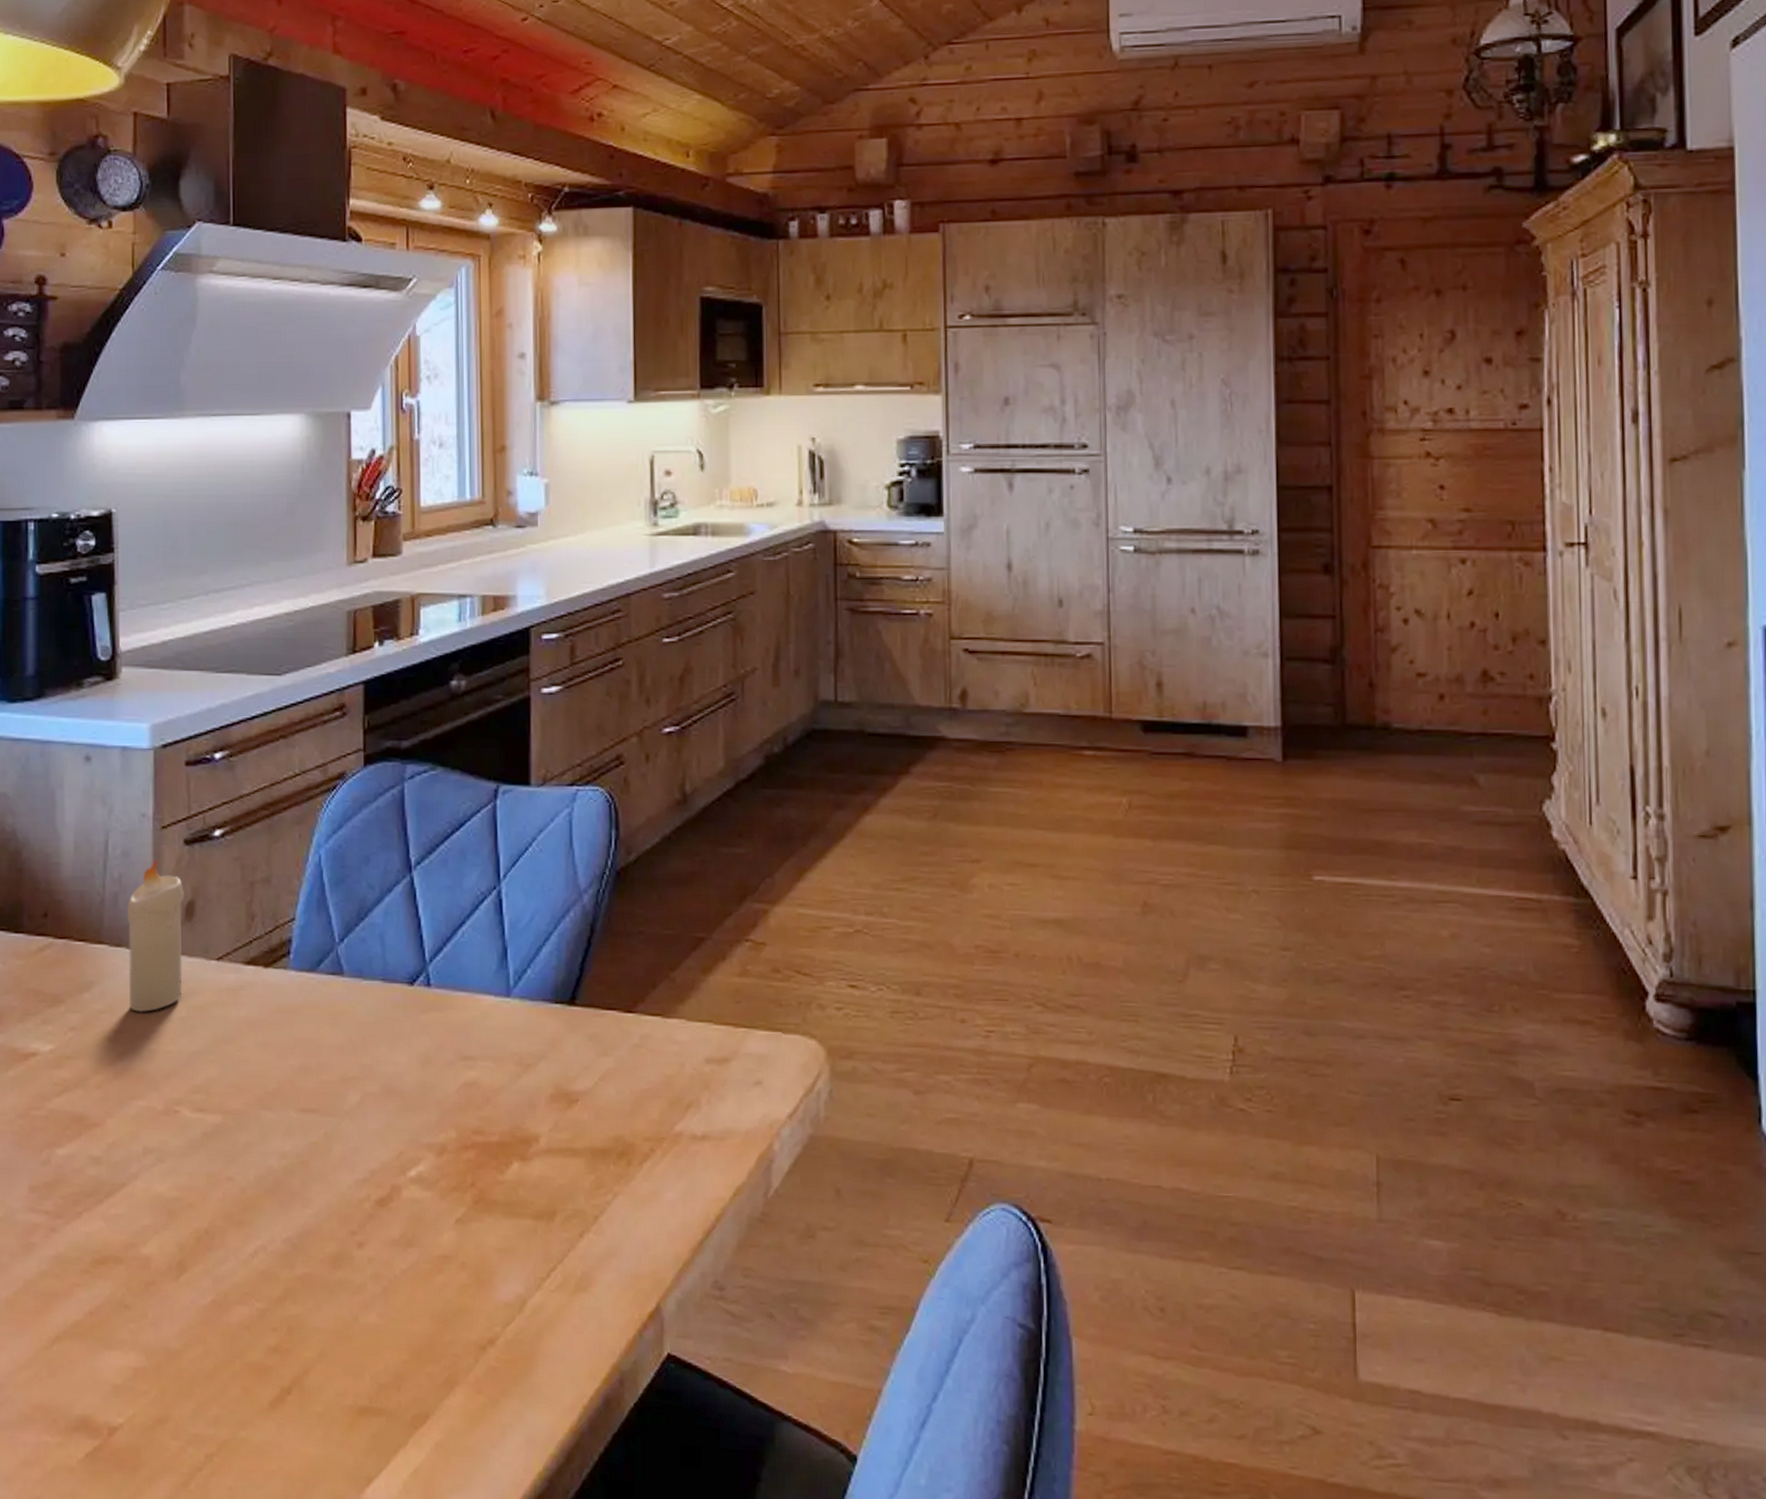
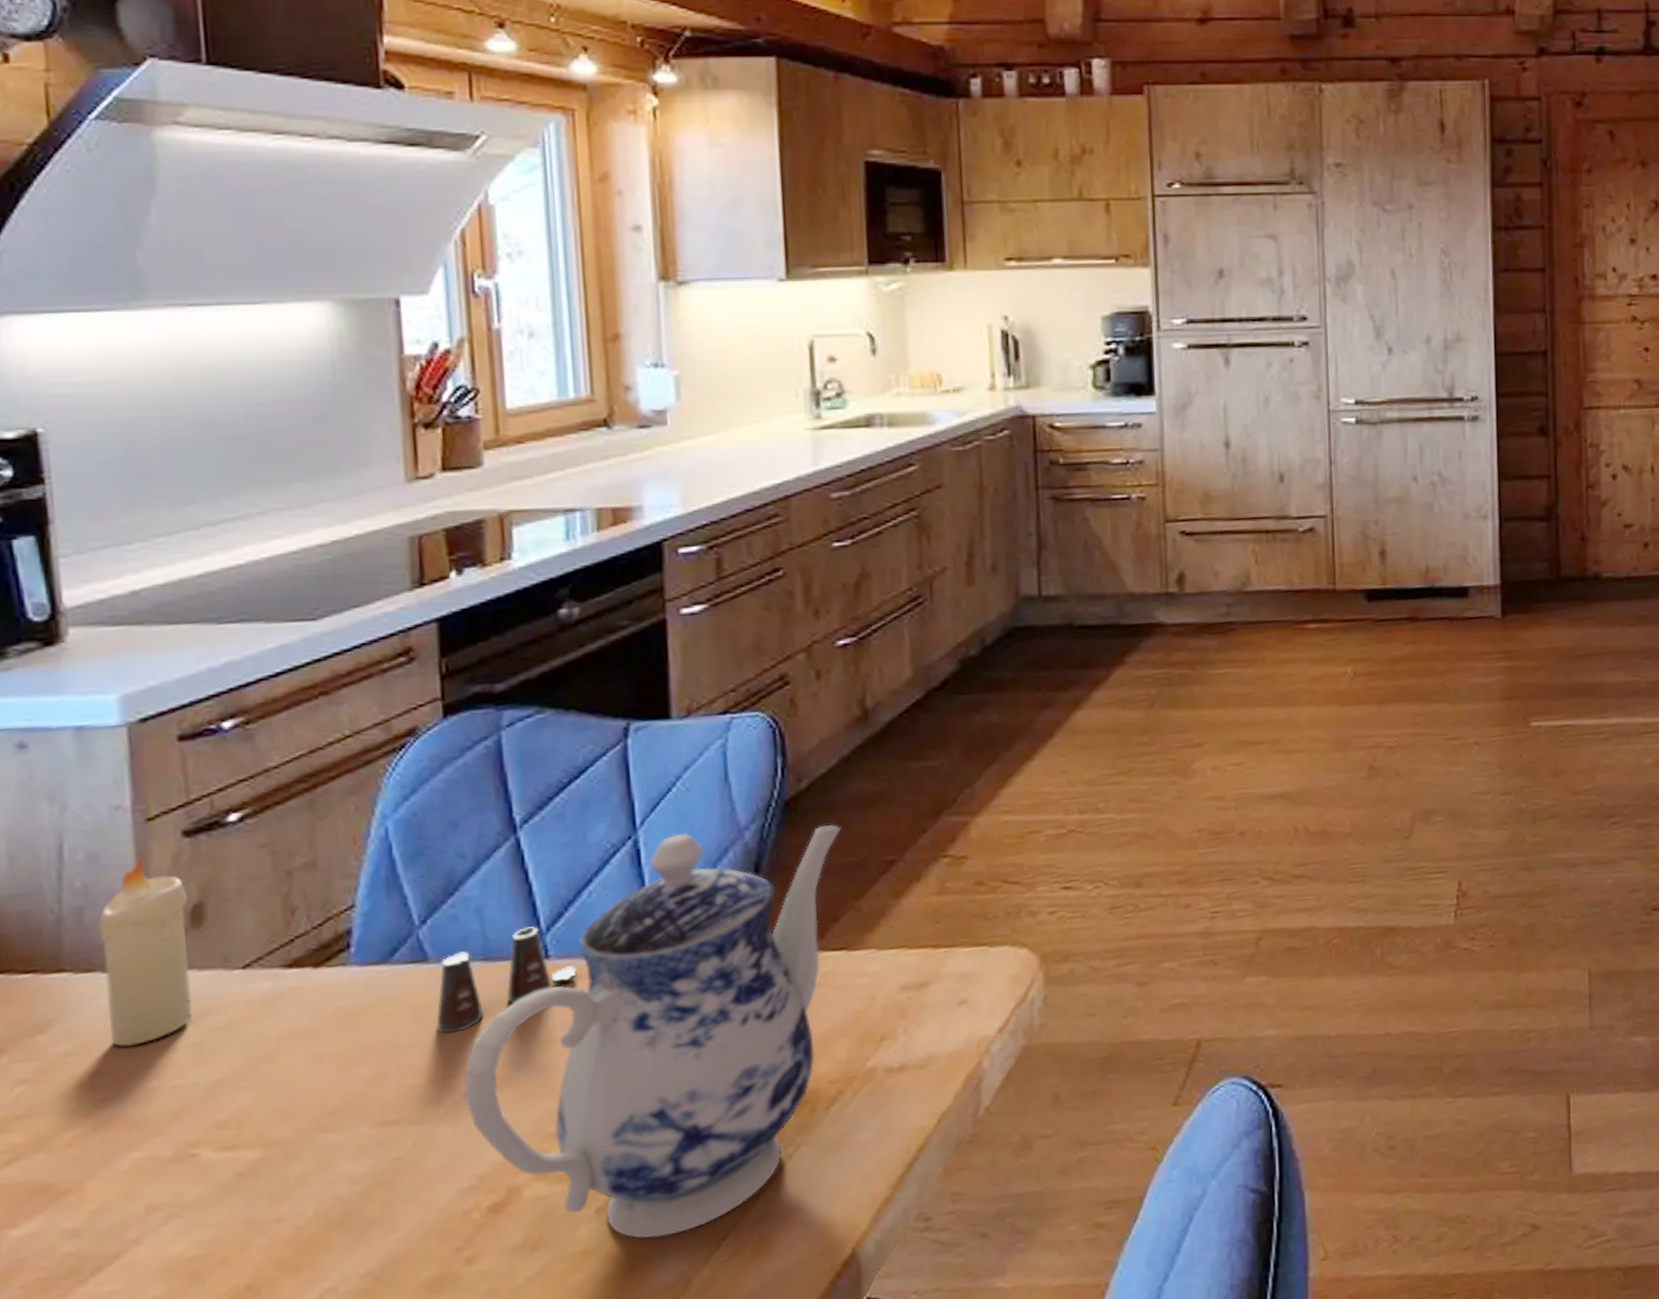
salt shaker: none [347,956,450,1040] -> present [436,926,577,1034]
teapot: none [363,890,662,1257] -> present [464,825,842,1239]

